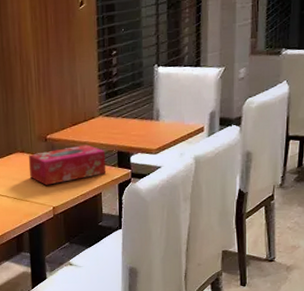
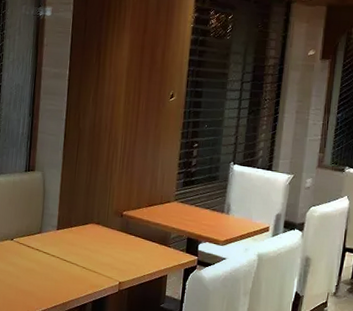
tissue box: present [28,144,106,185] -> none [101,226,176,260]

